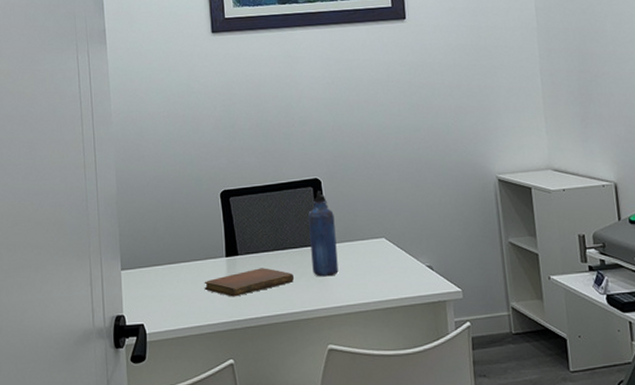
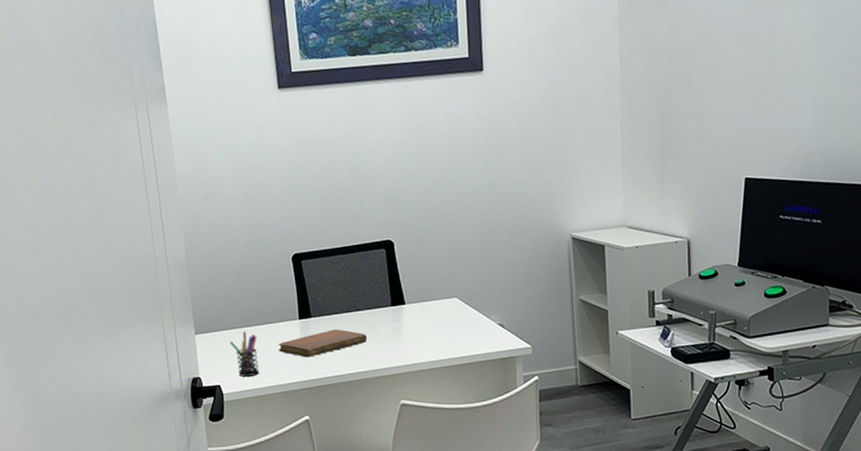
pen holder: none [156,268,184,316] -> present [230,331,259,377]
water bottle: present [308,191,339,277] -> none [381,252,411,337]

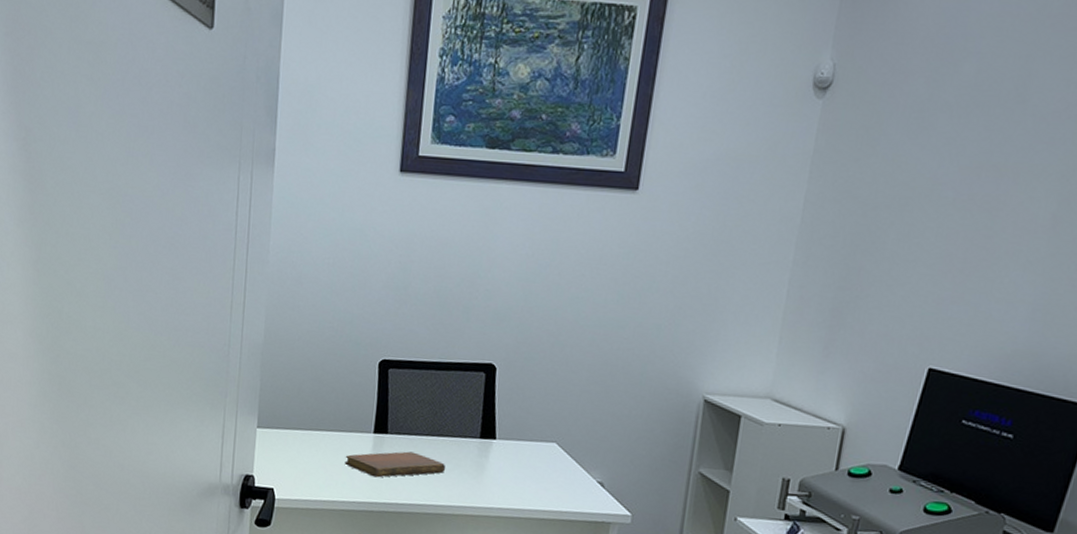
pen holder: present [230,331,259,377] -> none [293,435,324,486]

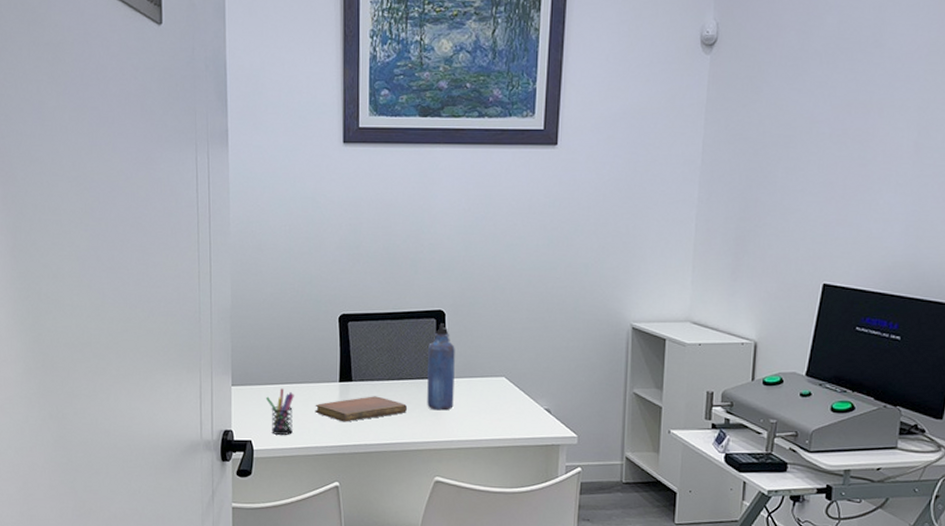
pen holder: none [293,435,324,486] -> present [266,388,294,435]
water bottle: none [467,378,504,475] -> present [427,323,455,411]

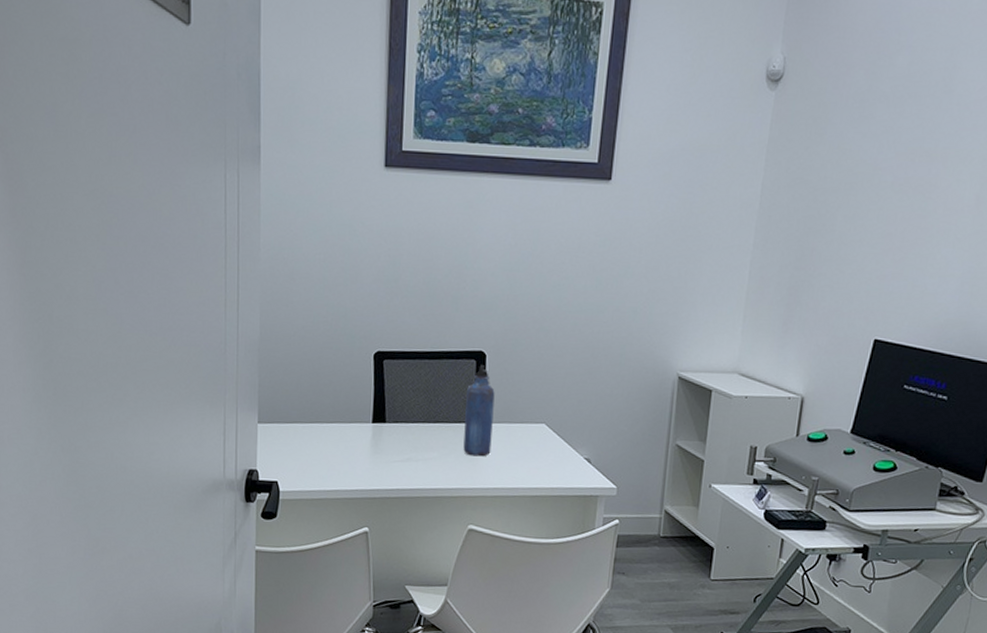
pen holder: present [266,388,294,435] -> none [294,427,324,477]
notebook: present [315,396,408,422] -> none [345,439,443,466]

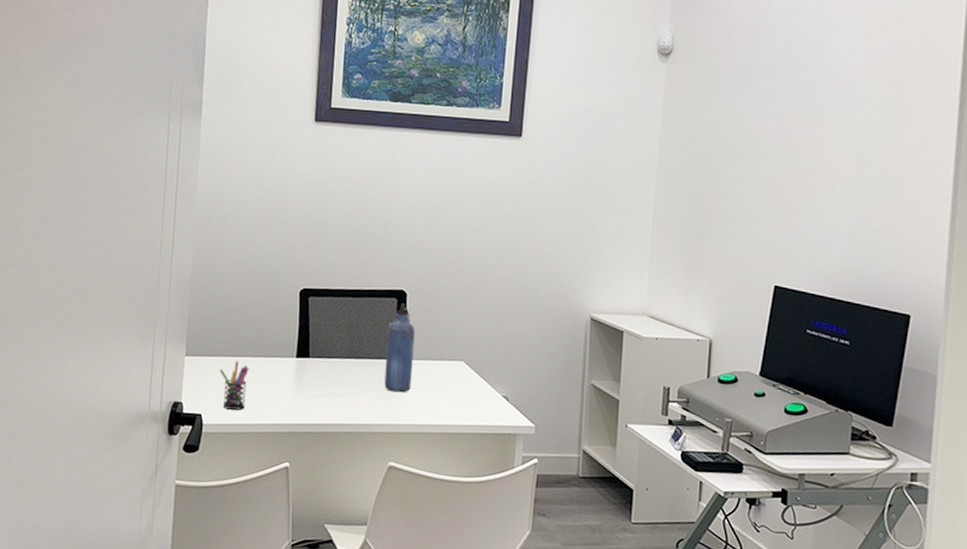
pen holder: none [294,427,324,477] -> present [220,361,249,410]

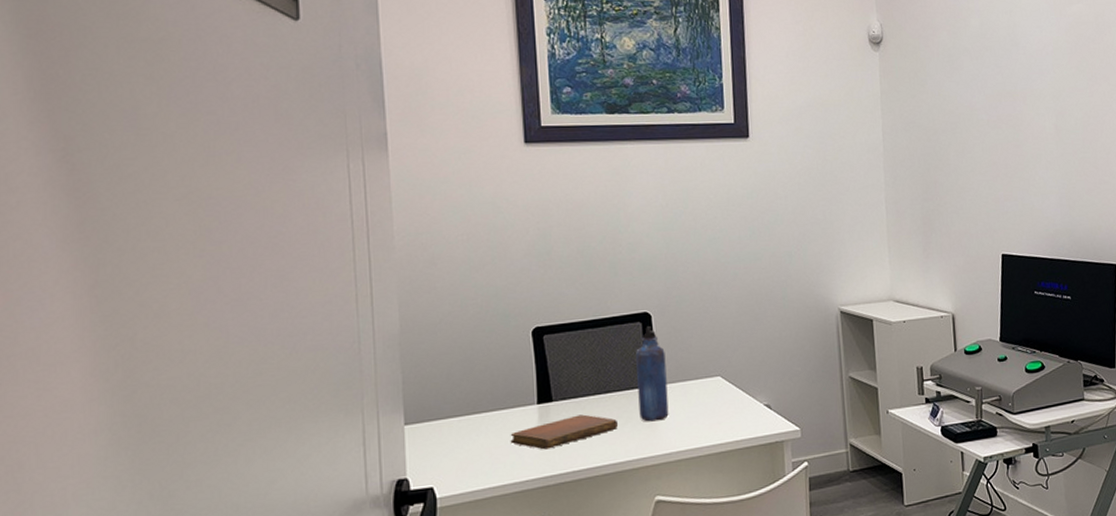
pen holder: present [220,361,249,410] -> none [449,420,484,476]
notebook: none [269,373,365,400] -> present [510,414,619,450]

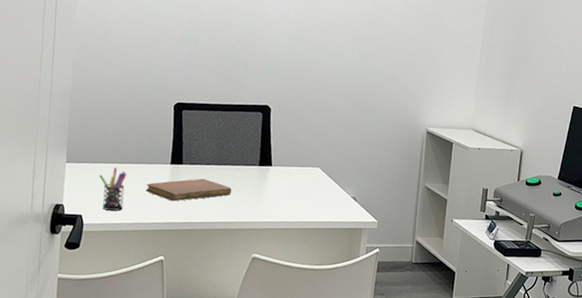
pen holder: none [449,420,484,476] -> present [99,167,127,211]
water bottle: present [636,326,669,422] -> none [249,117,278,195]

